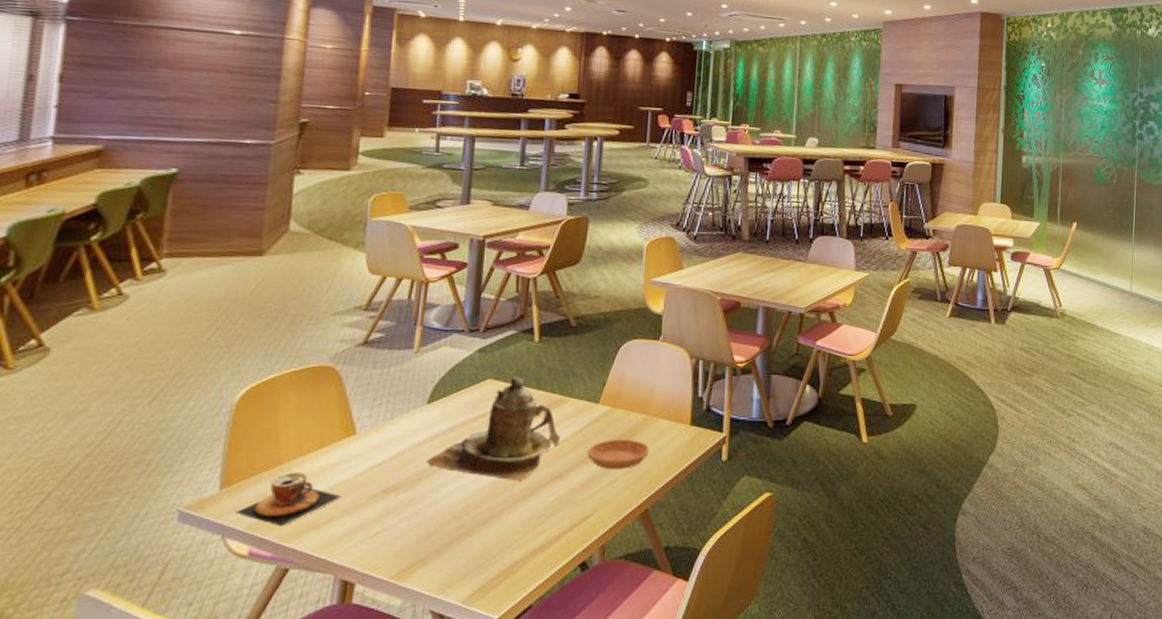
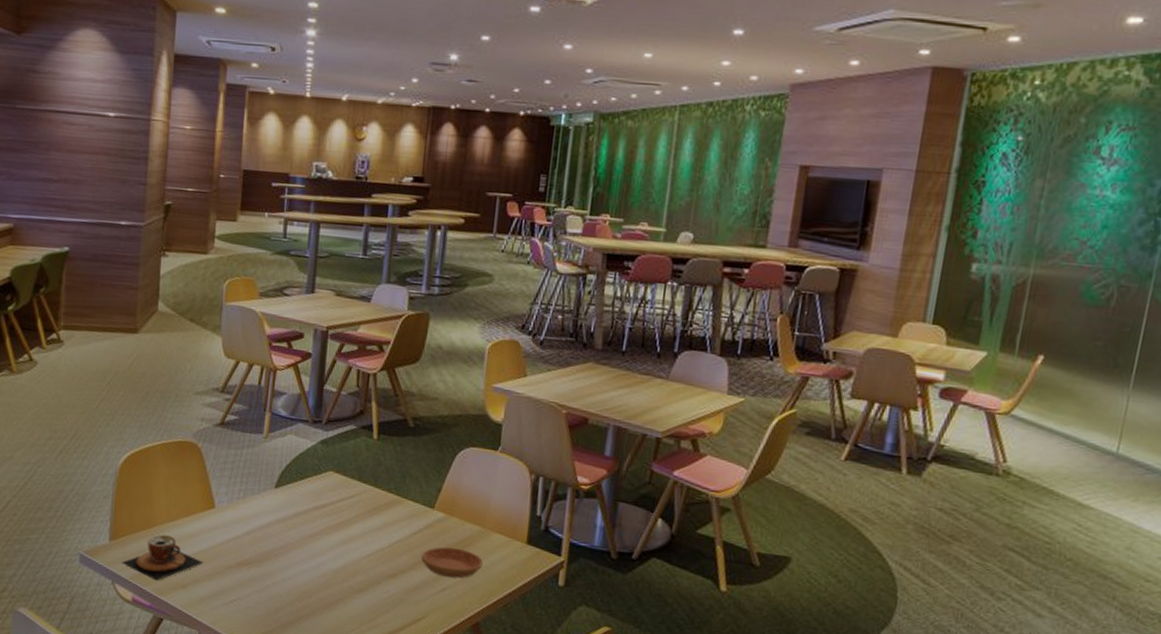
teapot: present [425,377,561,481] -> none [273,472,397,575]

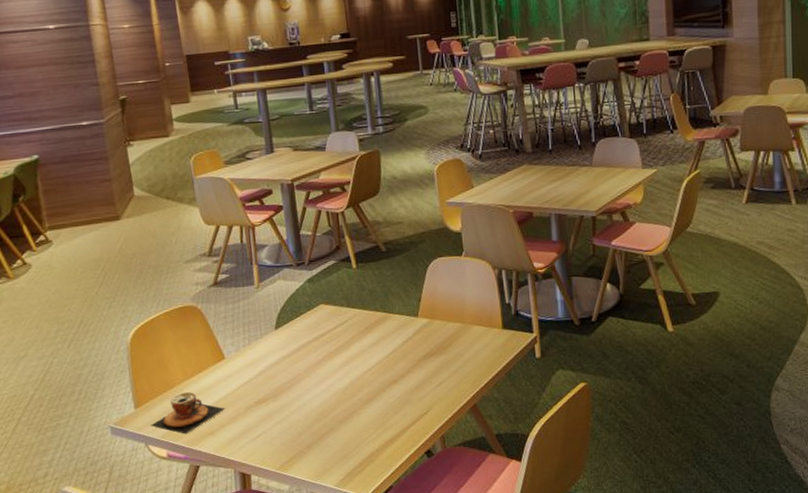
saucer: present [421,546,483,579] -> none [415,346,469,372]

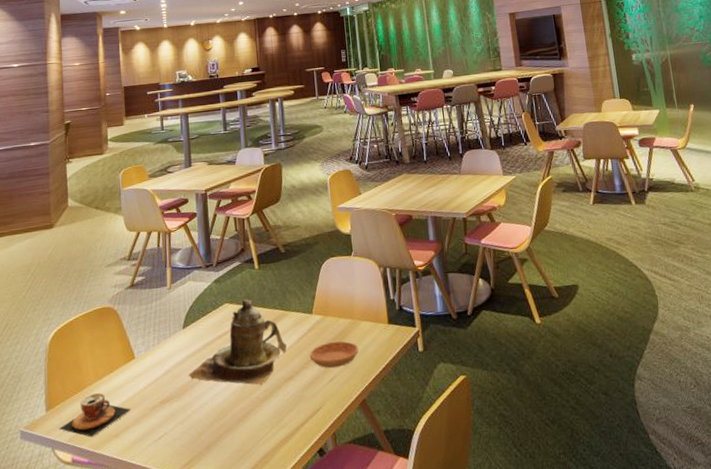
teapot: none [284,300,391,388] -> present [188,299,287,385]
saucer: none [415,346,469,372] -> present [309,341,359,368]

